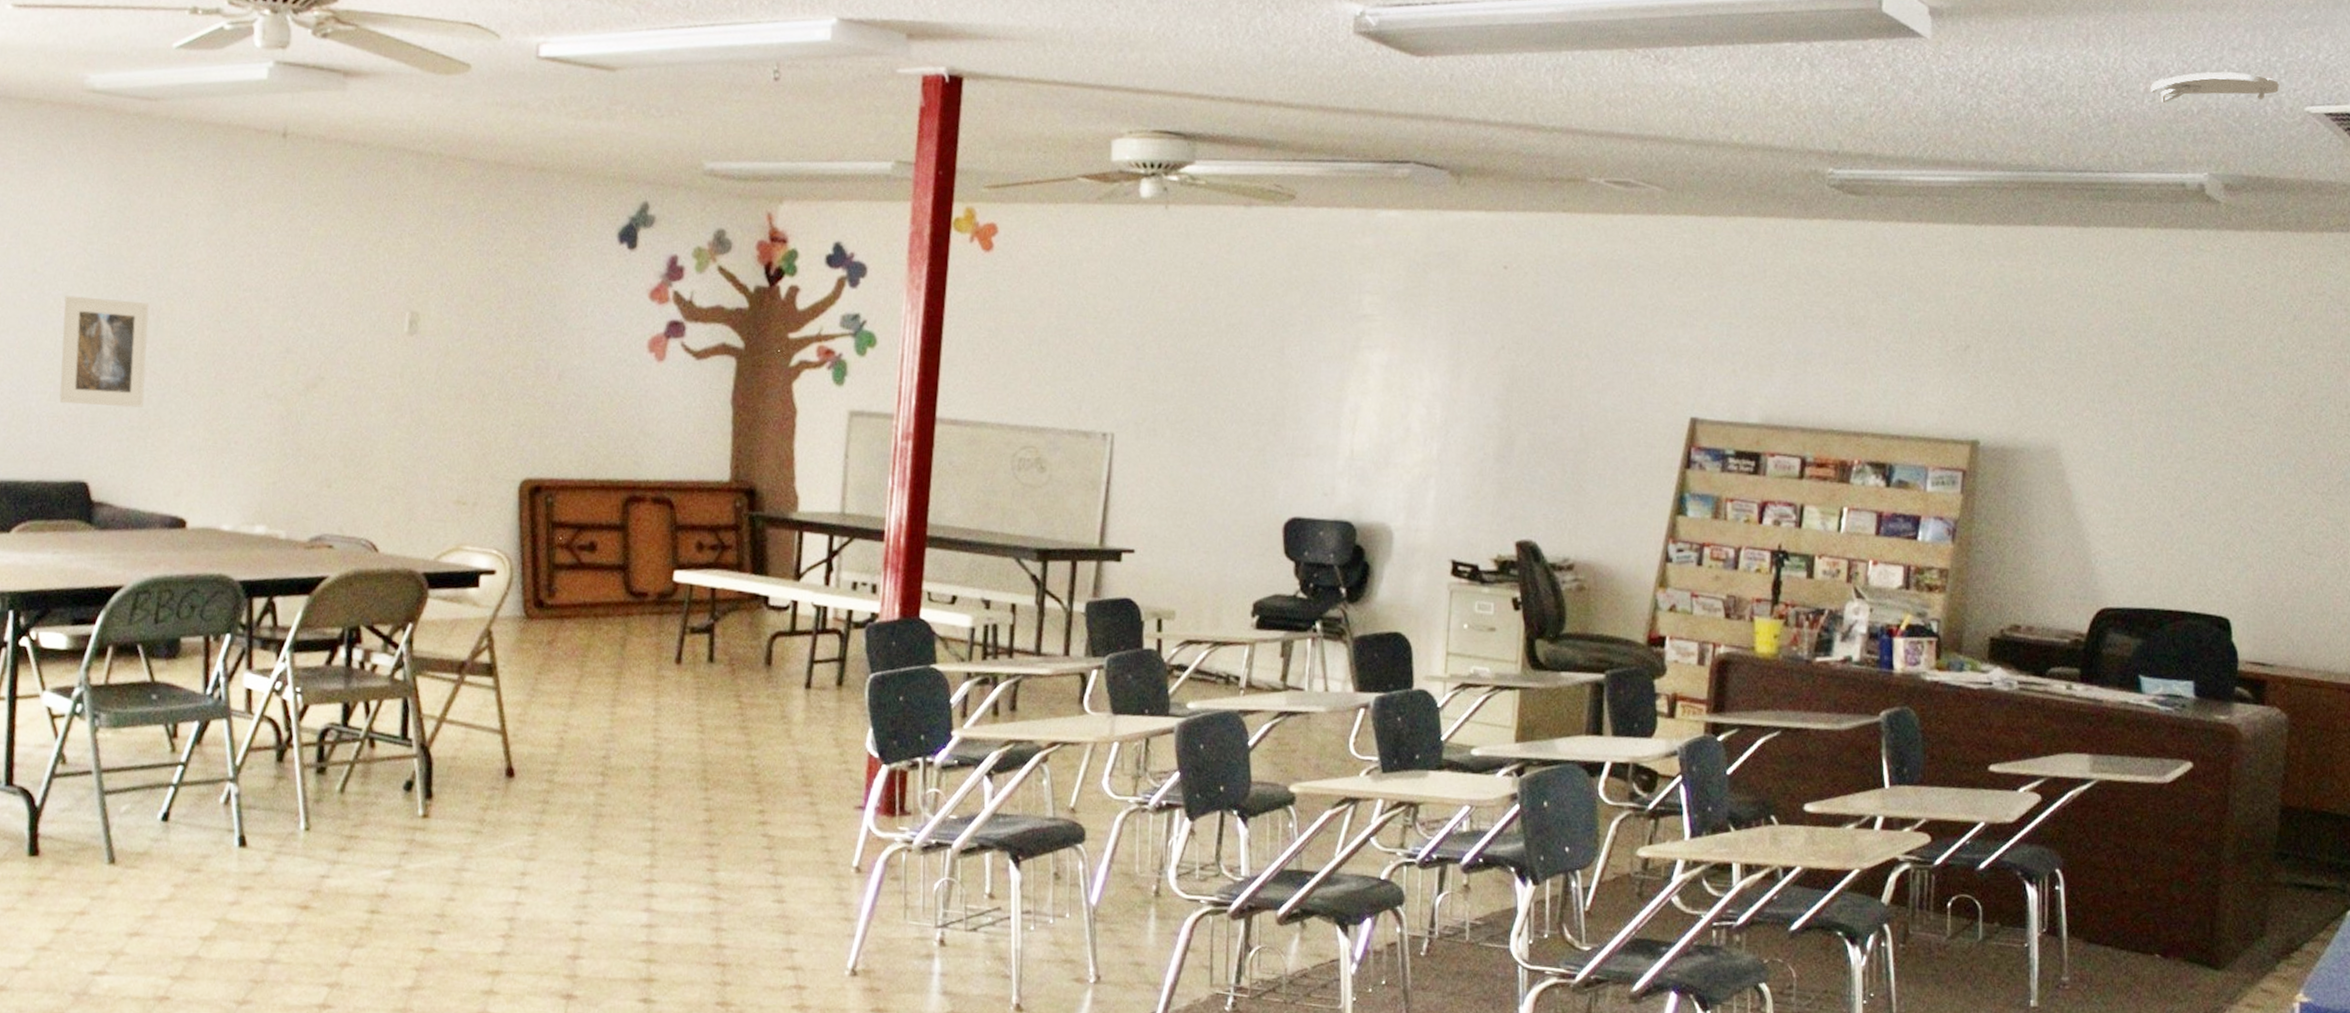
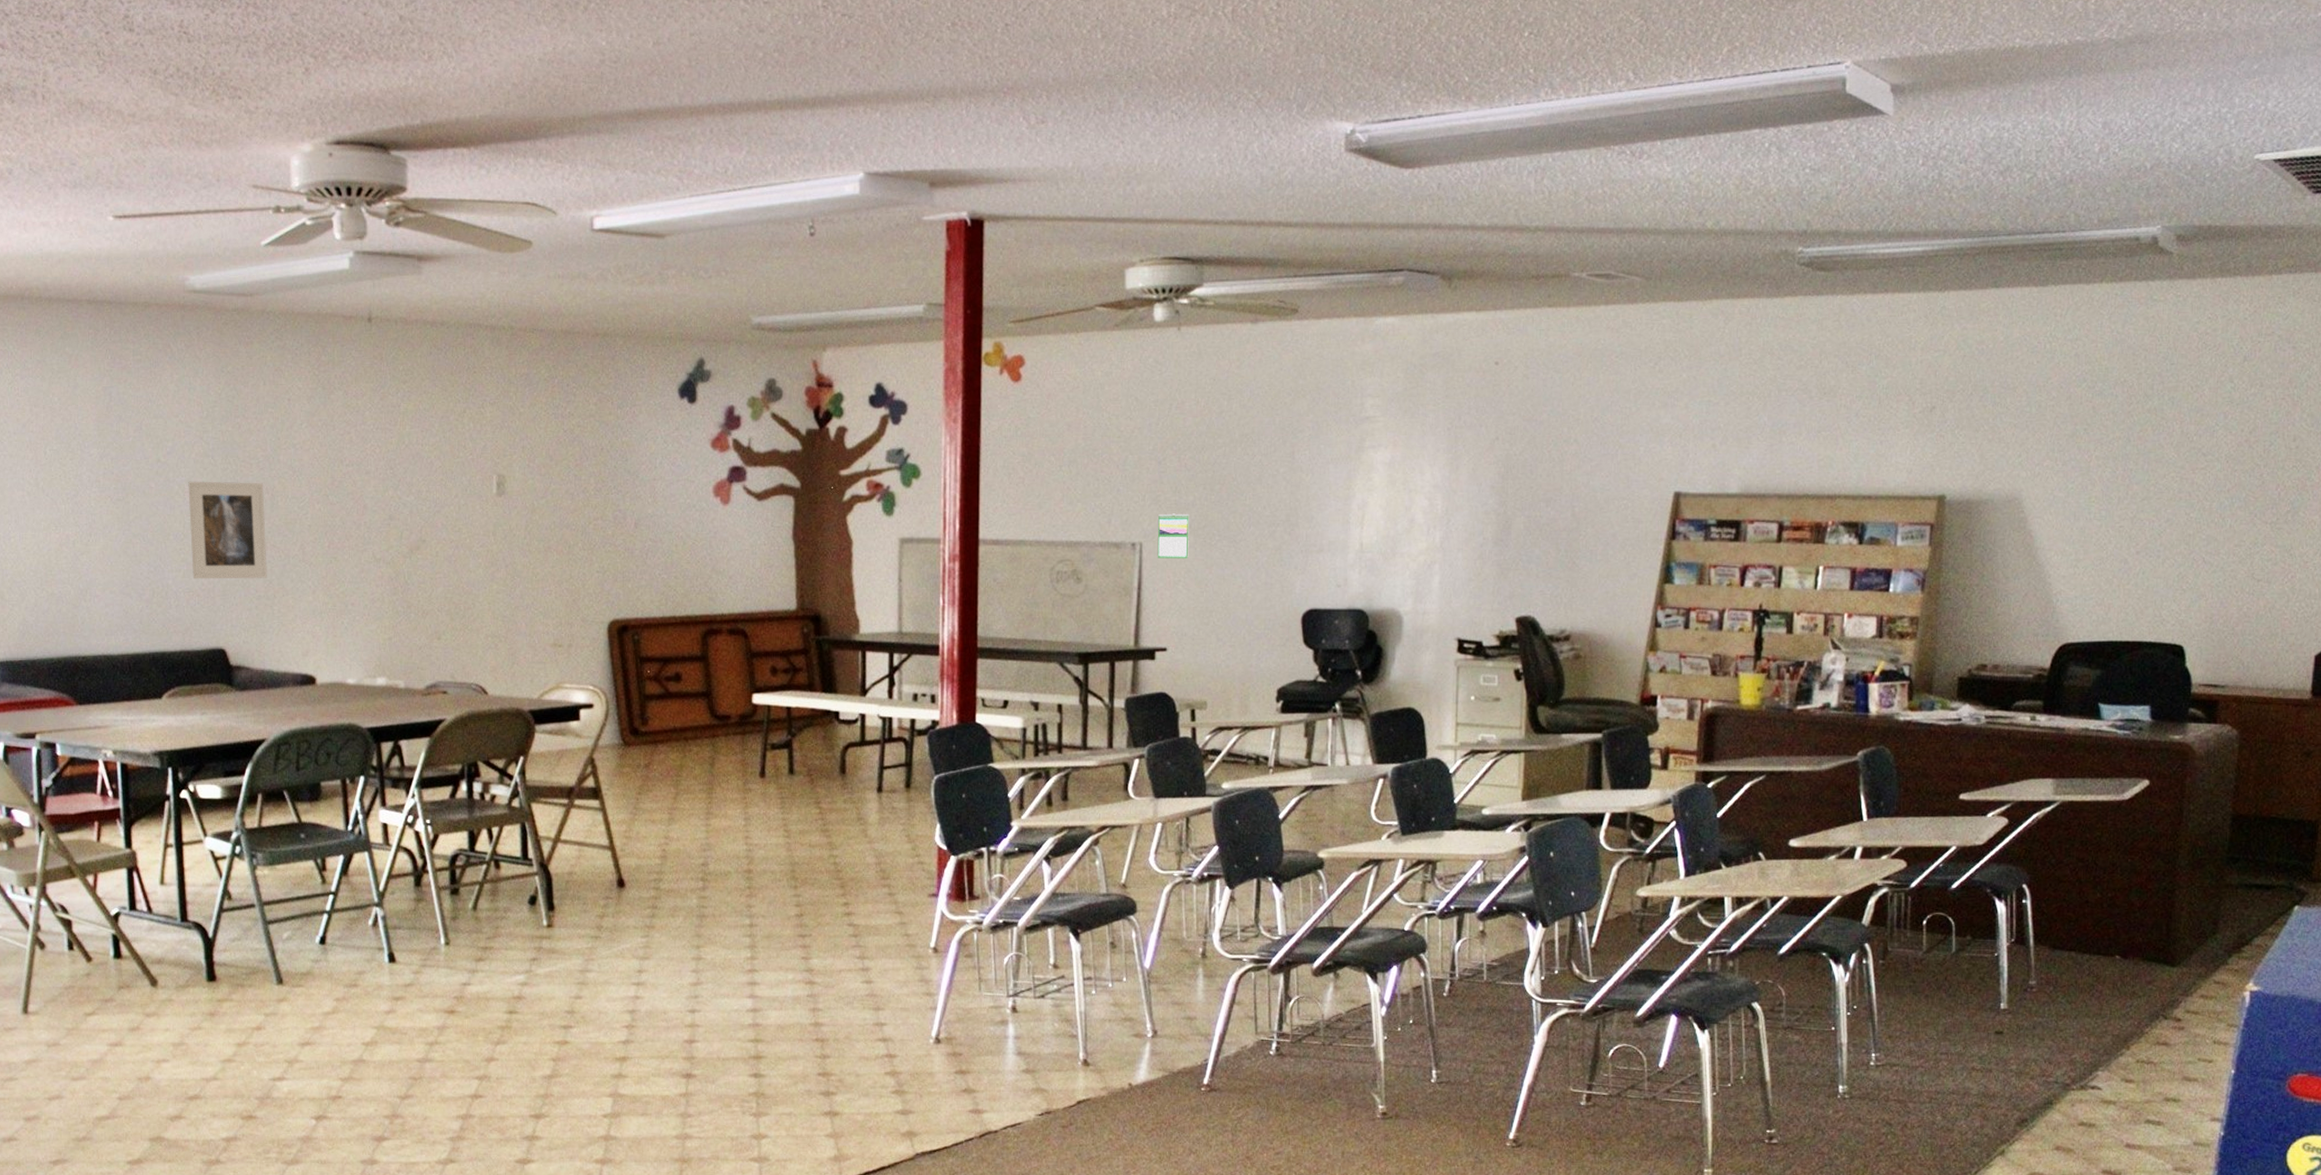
calendar: none [1129,404,1167,455] -> present [1157,513,1189,559]
smoke detector: present [2150,71,2279,103] -> none [2105,126,2229,160]

